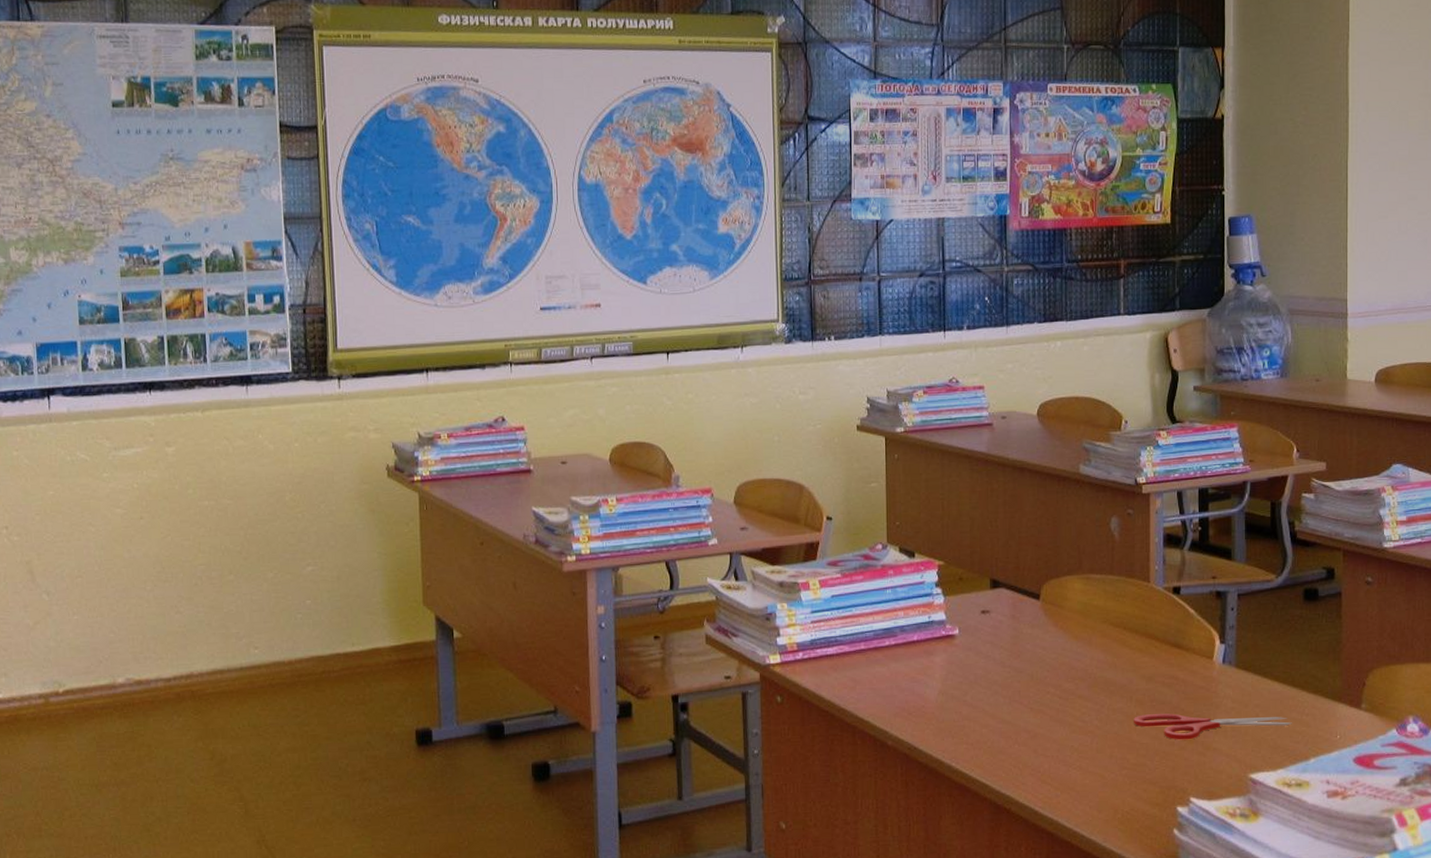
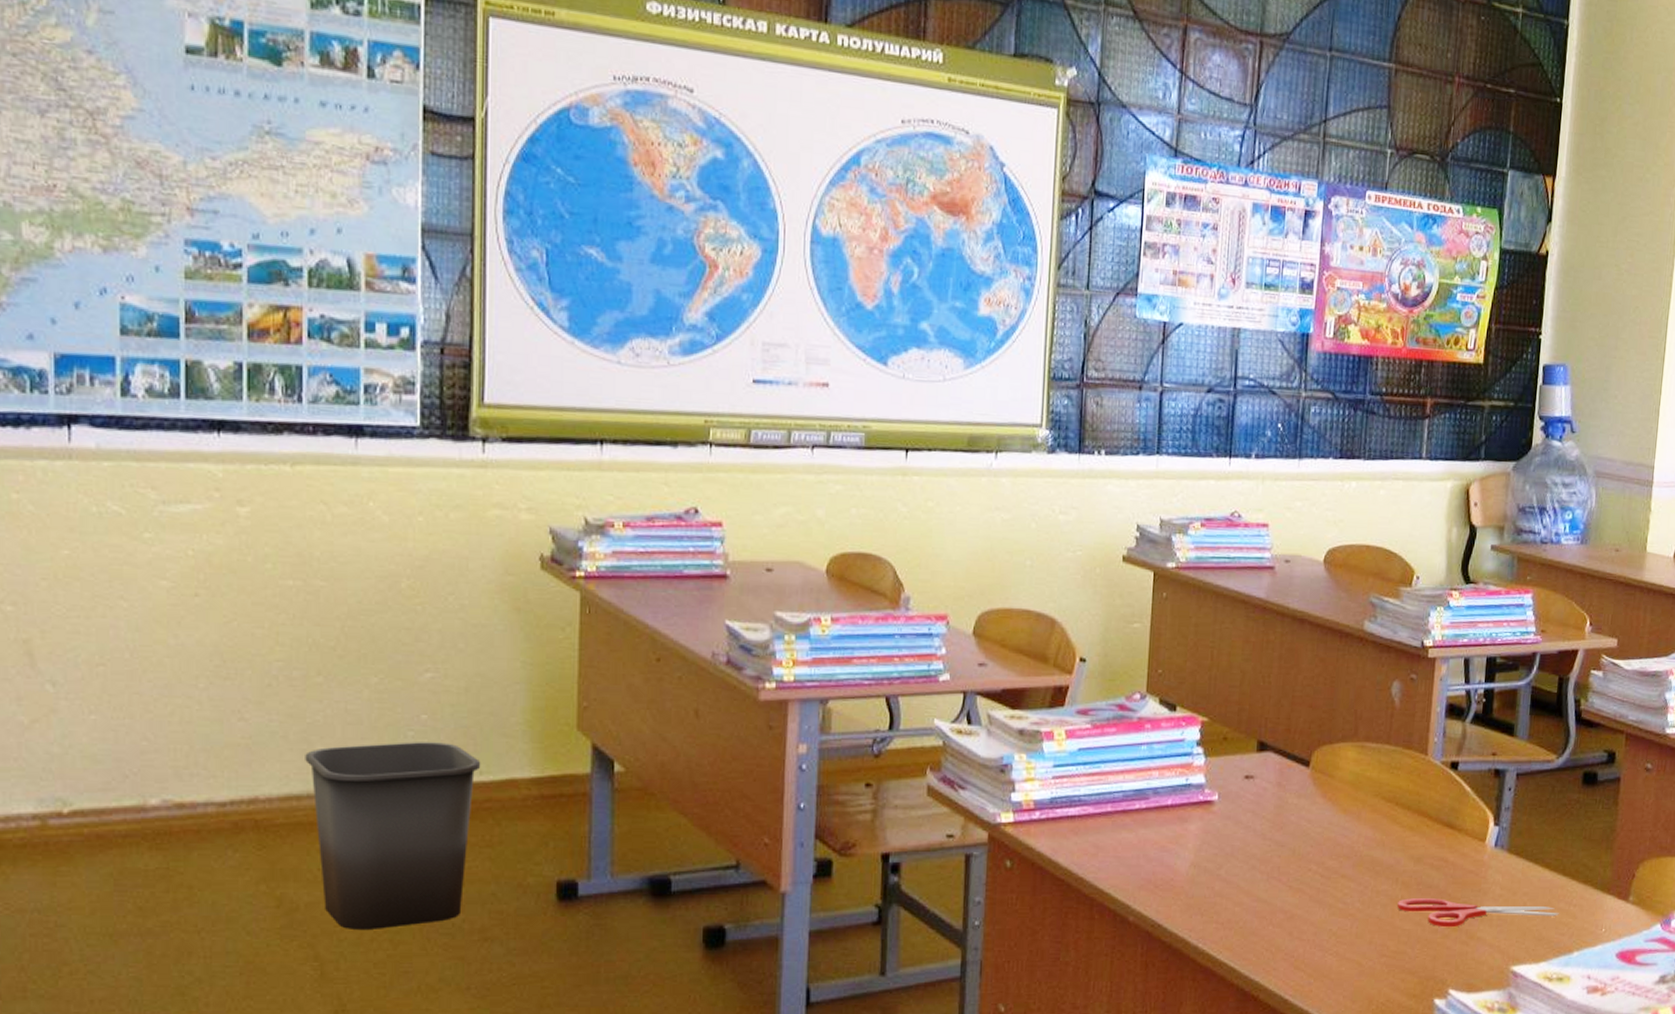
waste bin: none [224,622,353,775] -> present [305,742,481,929]

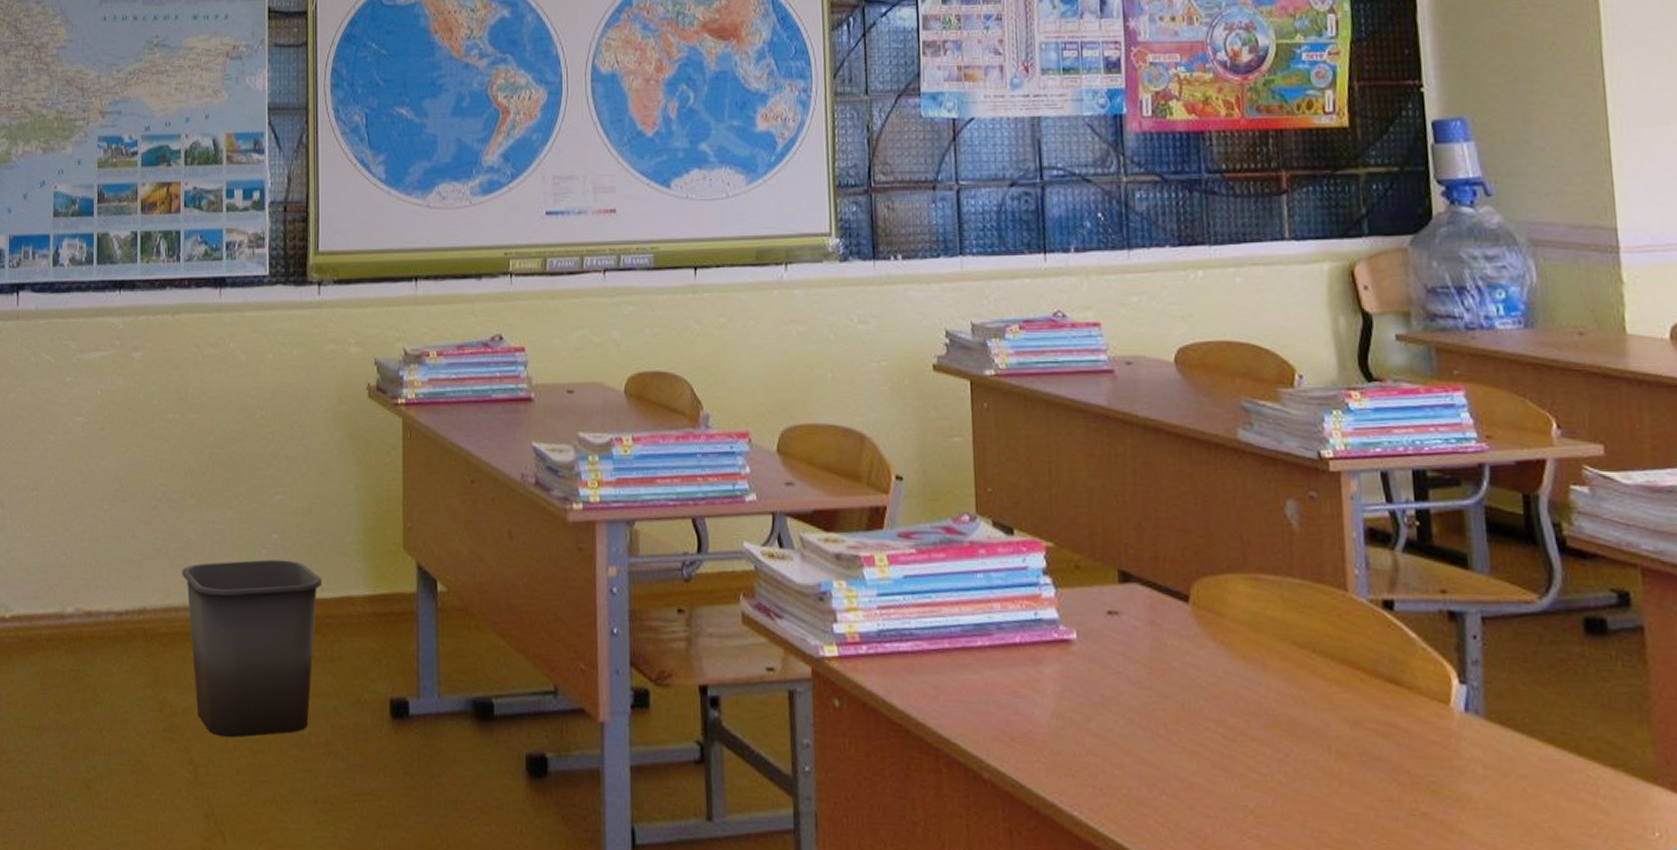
scissors: present [1397,898,1559,928] -> none [1335,772,1581,816]

